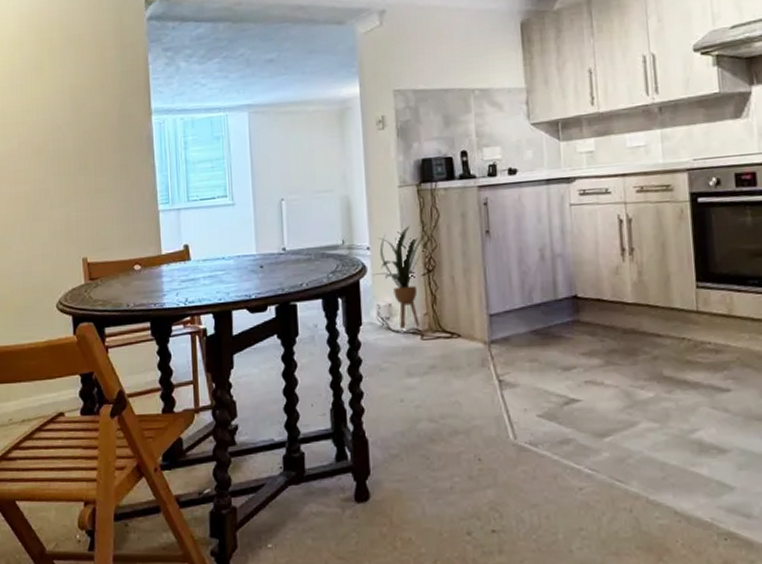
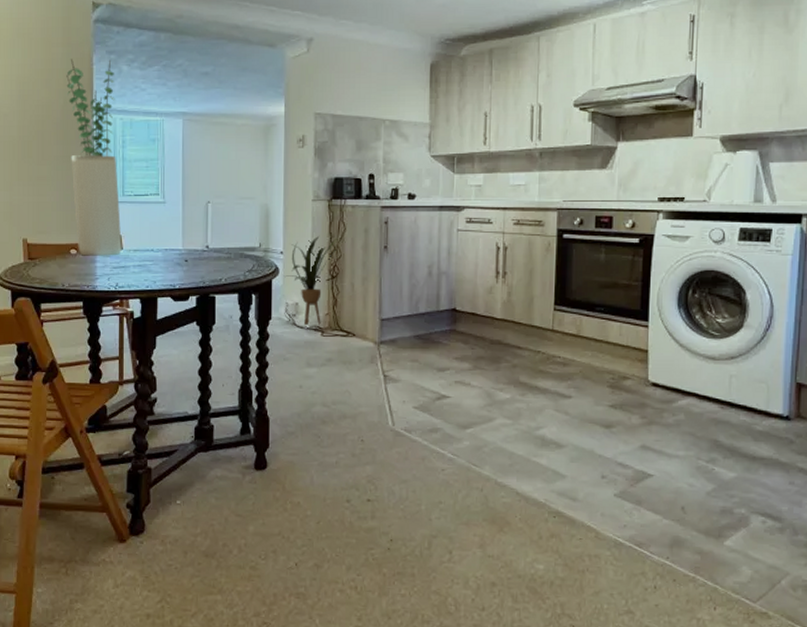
vase: none [121,57,190,271] -> present [66,59,122,256]

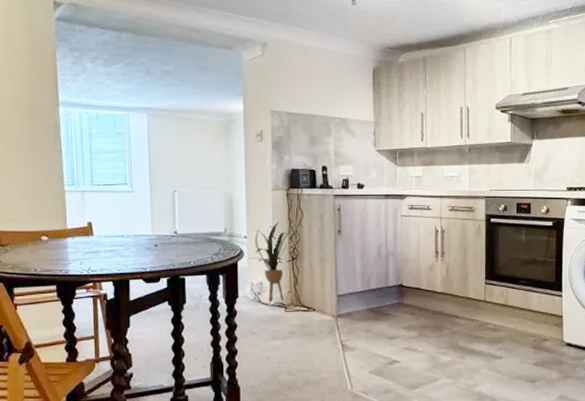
vase: present [66,59,122,256] -> none [30,55,93,242]

